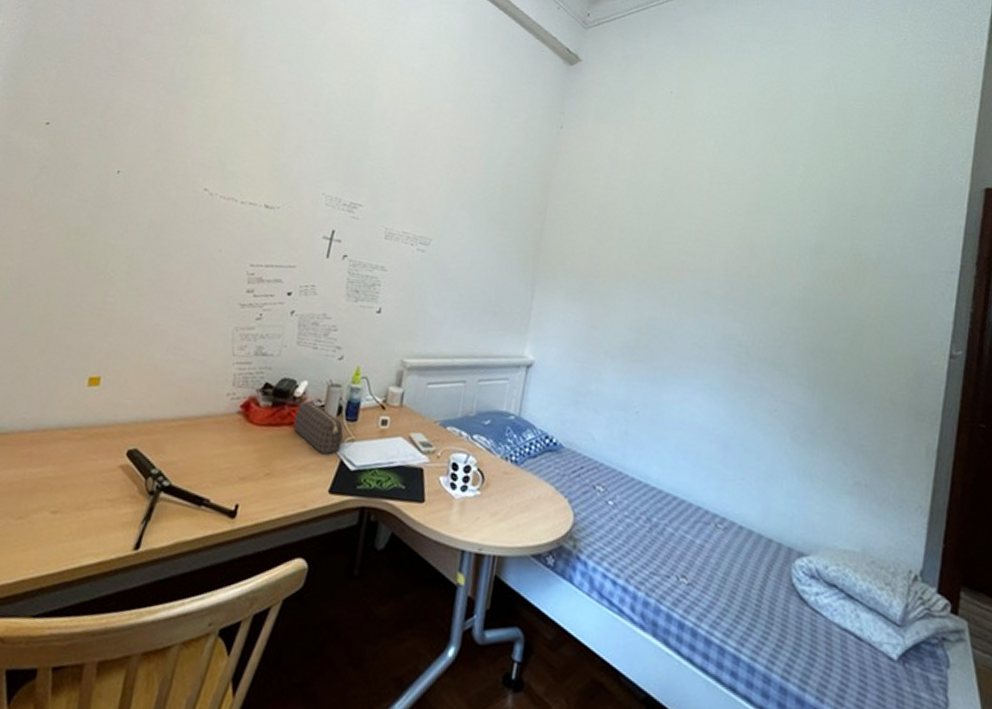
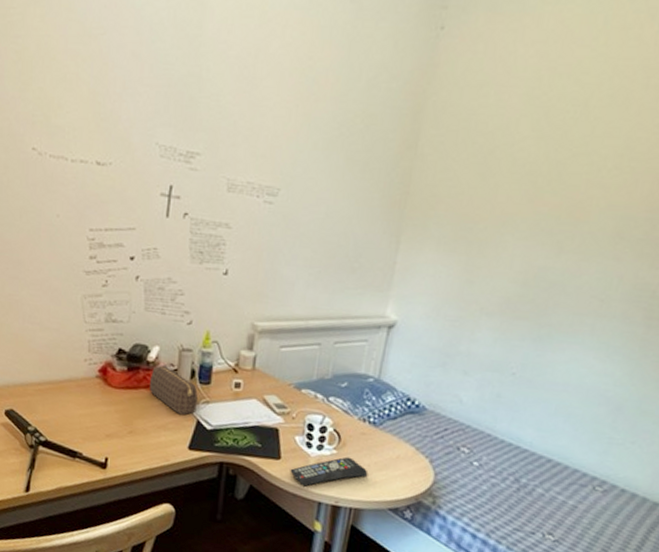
remote control: none [433,498,511,533] -> present [290,456,368,487]

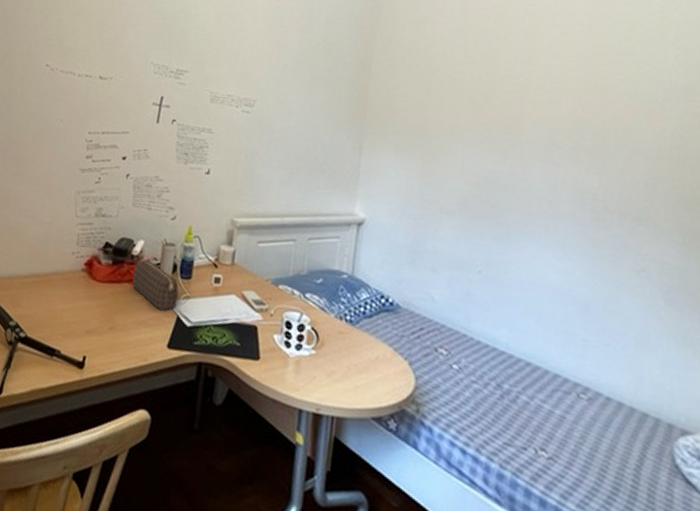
remote control: present [290,456,368,487] -> none [269,357,348,391]

